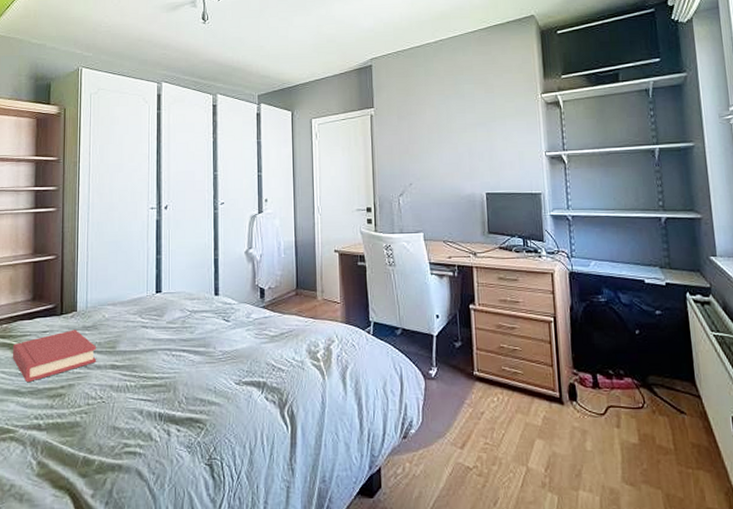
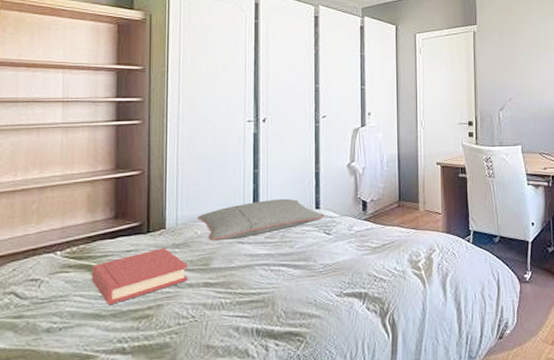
pillow: none [105,284,224,325] -> present [197,198,325,241]

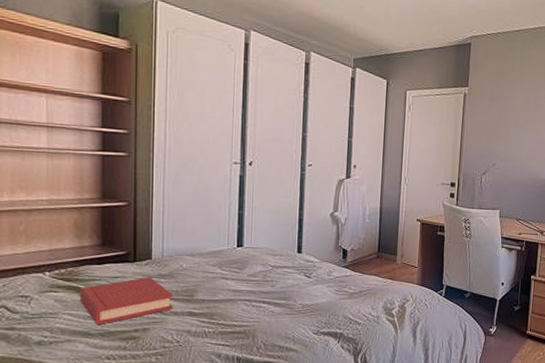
pillow: present [197,198,325,241] -> none [183,240,306,276]

